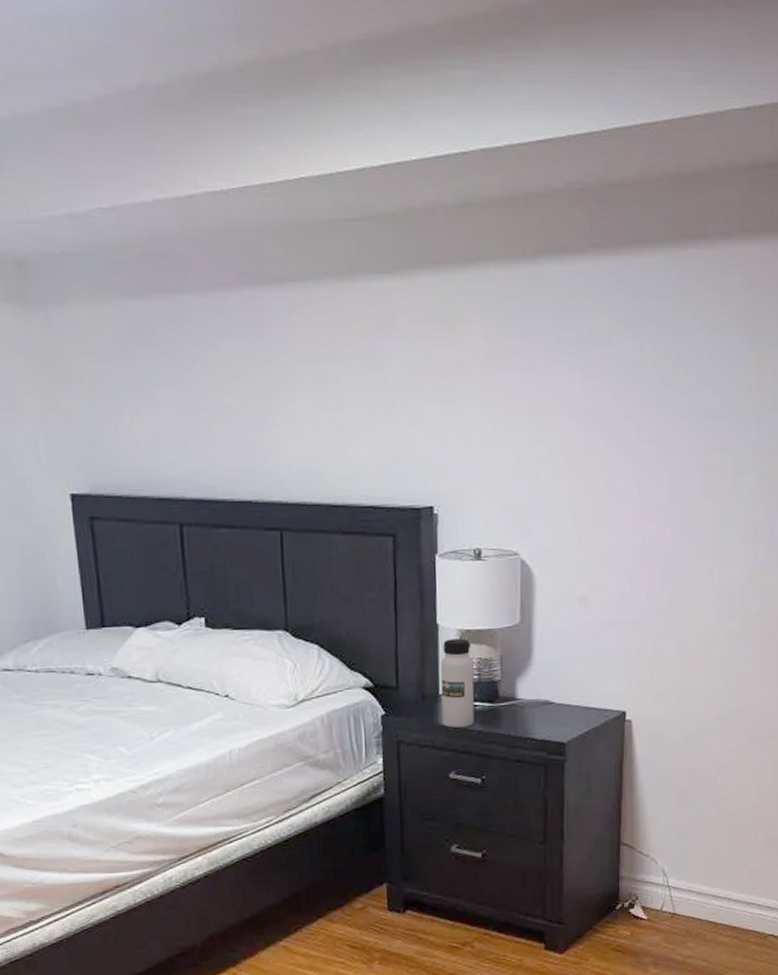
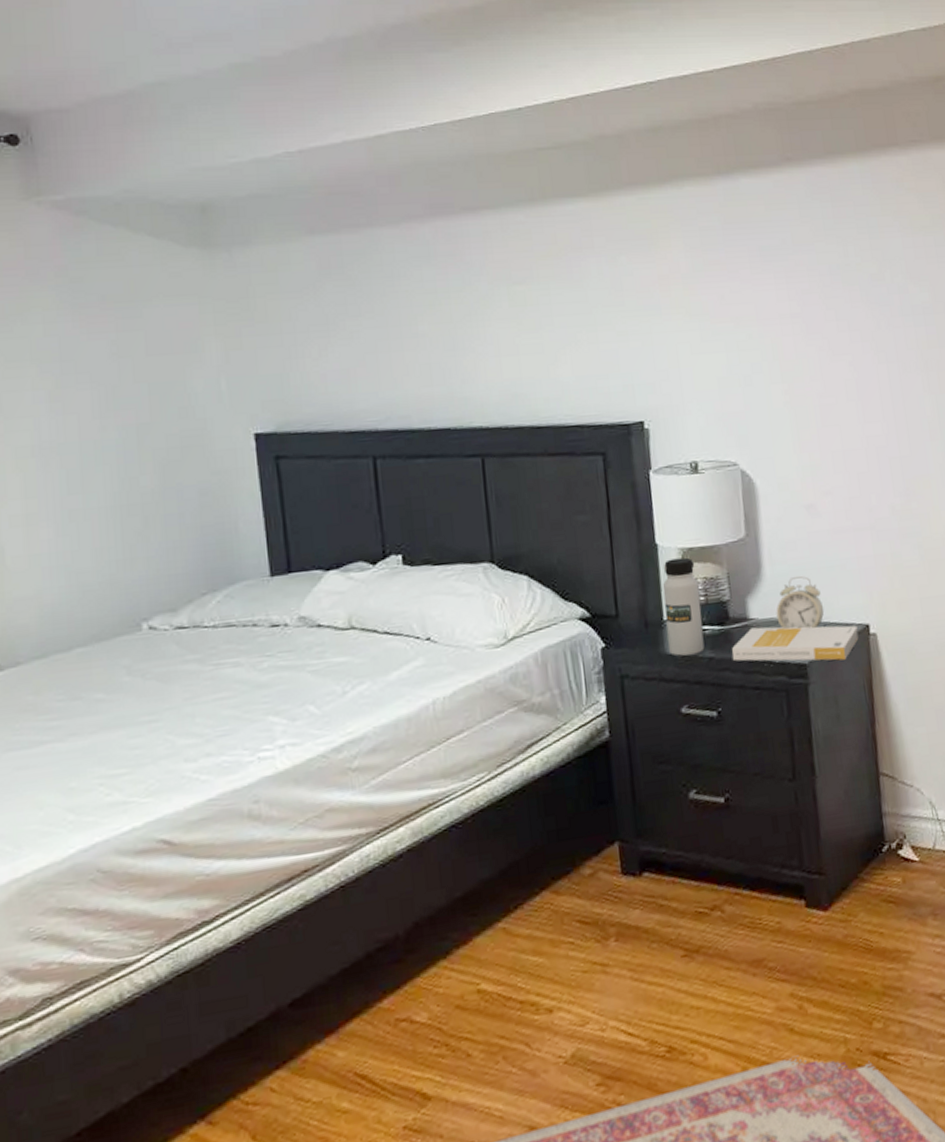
book: none [498,706,615,742] -> present [732,625,859,662]
alarm clock: none [542,662,586,711] -> present [776,575,824,629]

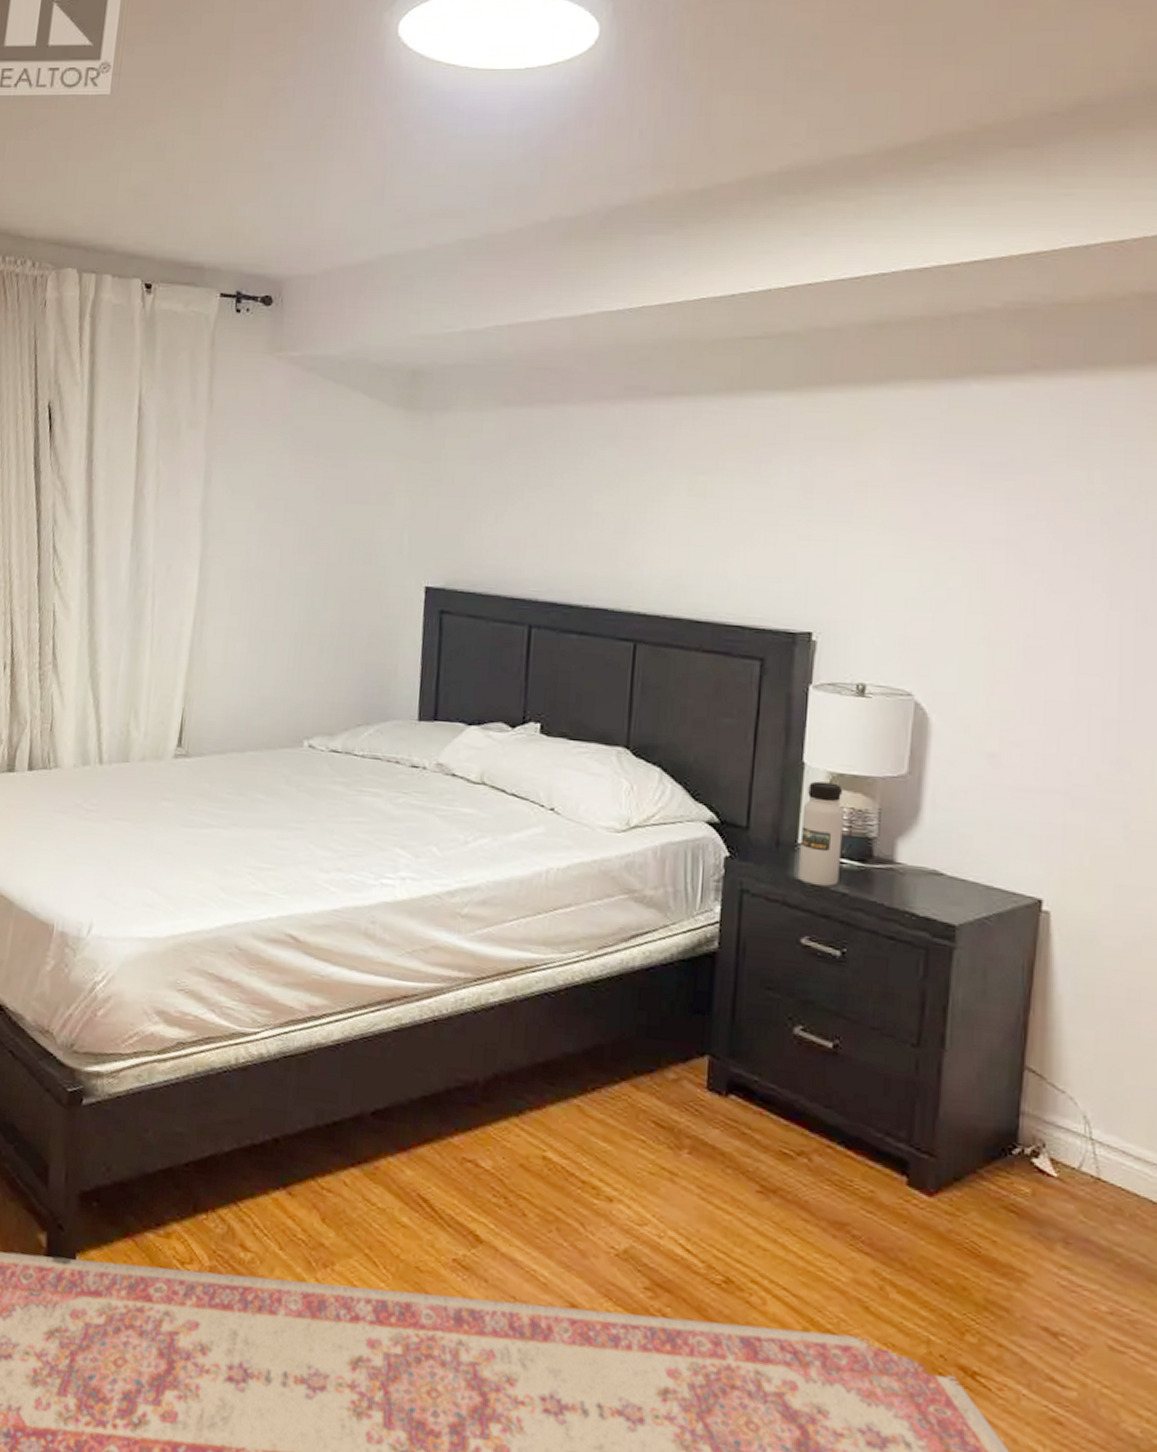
book: present [732,625,859,662] -> none [868,872,1027,932]
alarm clock: present [776,575,824,629] -> none [929,828,989,889]

